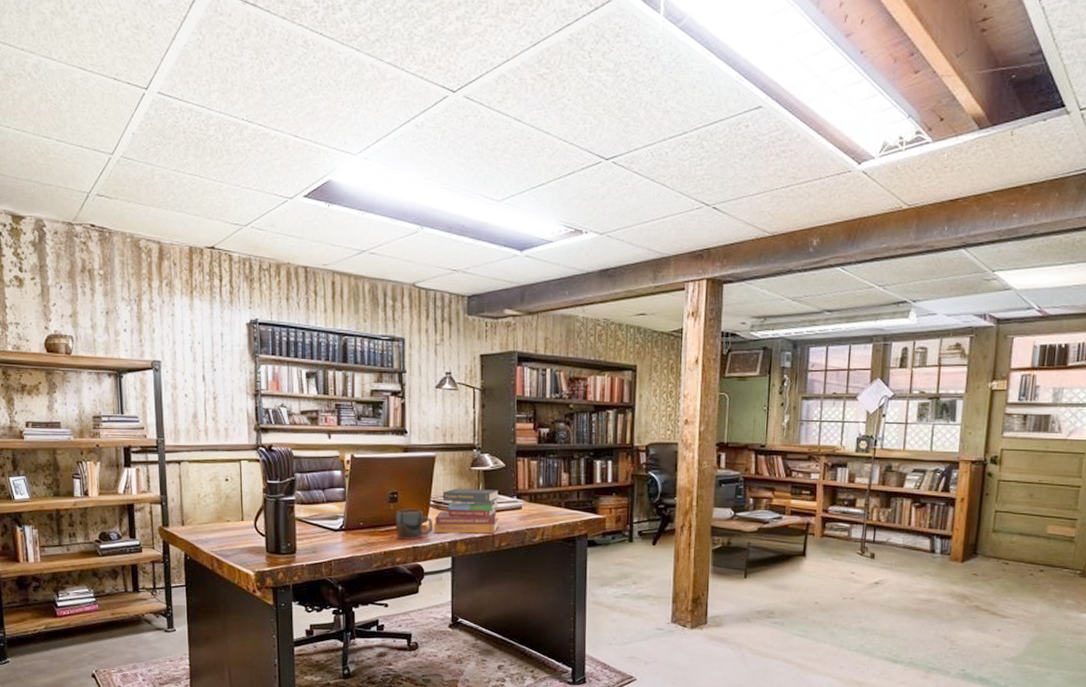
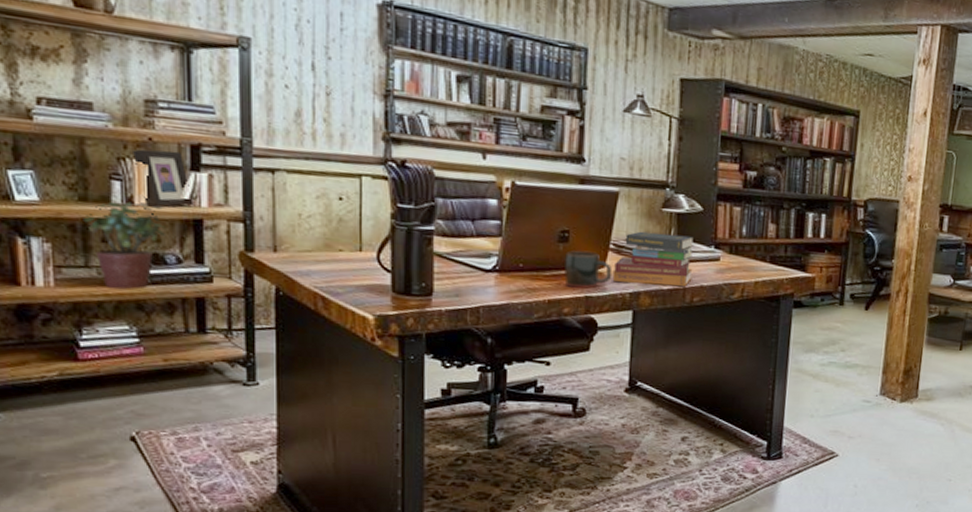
potted plant: none [56,494,110,562] -> present [83,201,165,290]
picture frame: none [87,453,127,497] -> present [133,149,194,207]

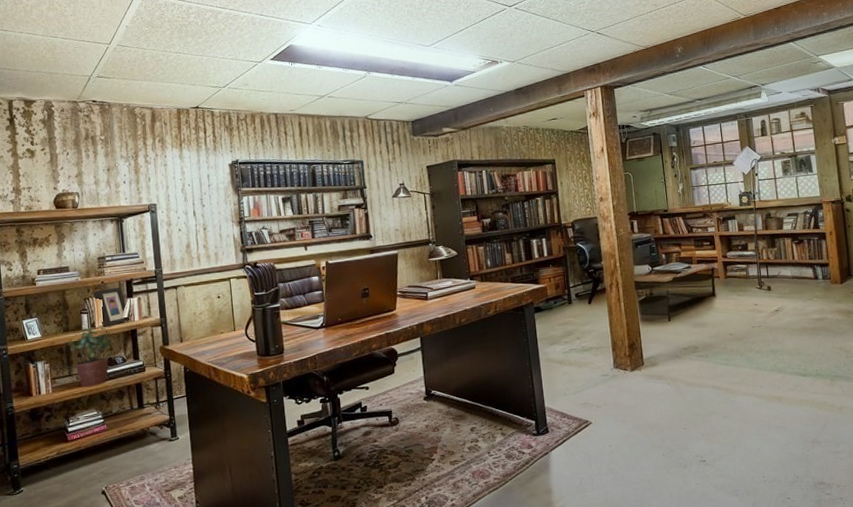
mug: present [563,250,611,289] -> none [368,299,401,329]
books: present [612,231,694,287] -> none [402,274,458,319]

